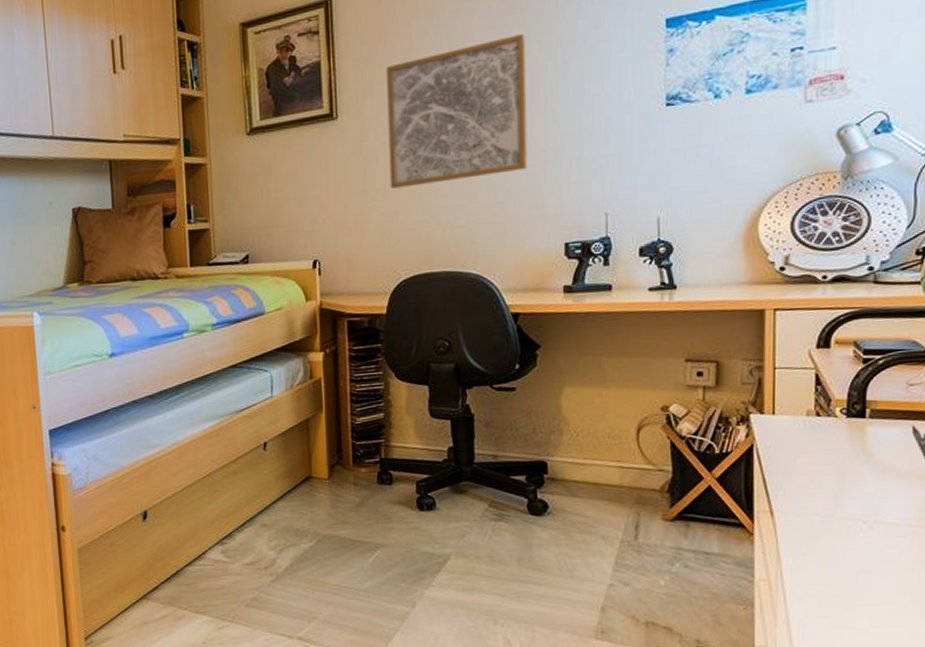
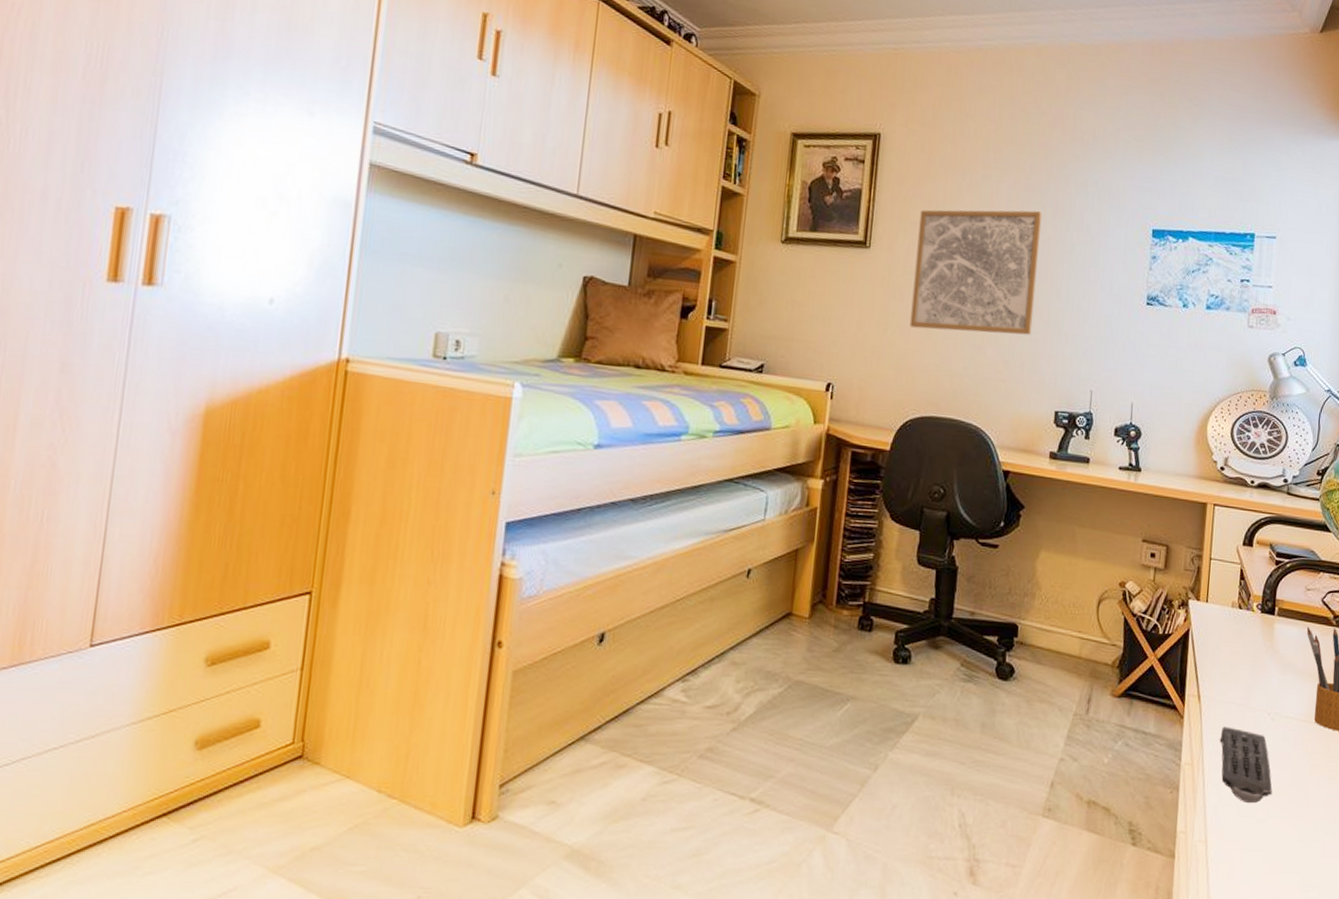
remote control: none [802,539,875,615] -> present [1219,726,1273,804]

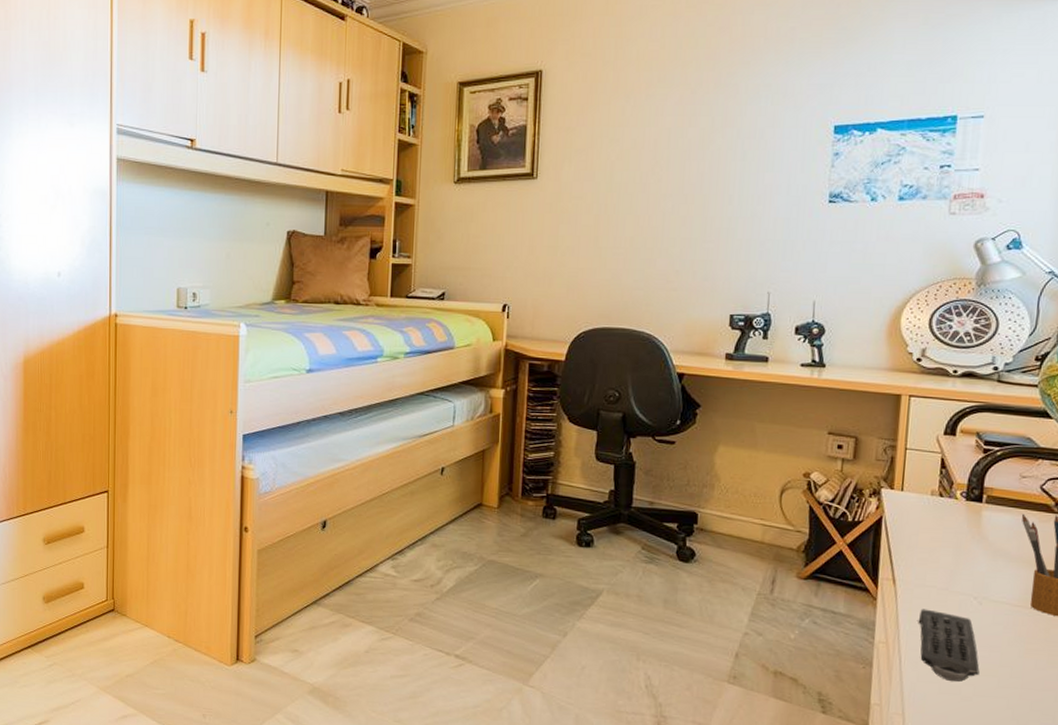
wall art: present [909,209,1043,336] -> none [579,122,711,248]

